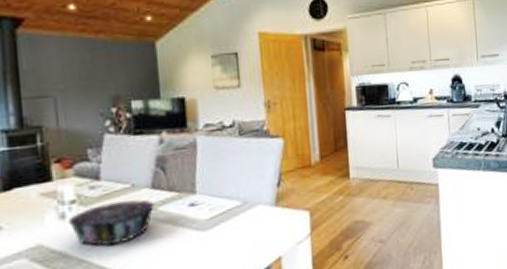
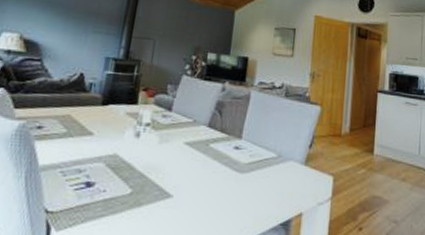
decorative bowl: present [67,199,155,247] -> none [140,131,208,168]

